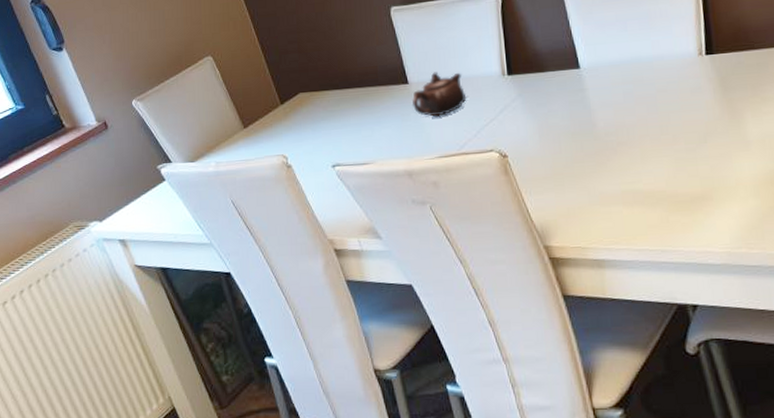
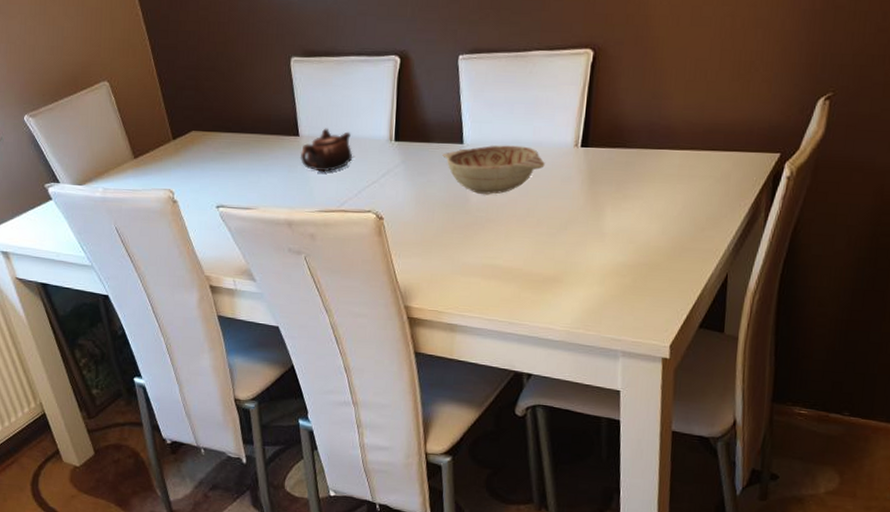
decorative bowl: none [560,62,670,118] -> present [442,145,545,194]

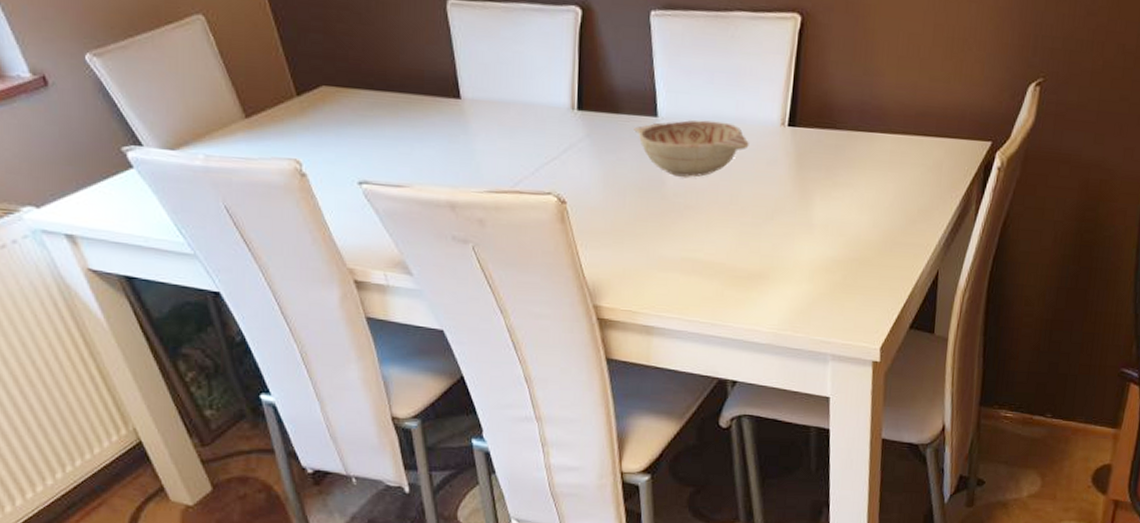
teapot: present [300,128,353,172] -> none [462,90,528,144]

